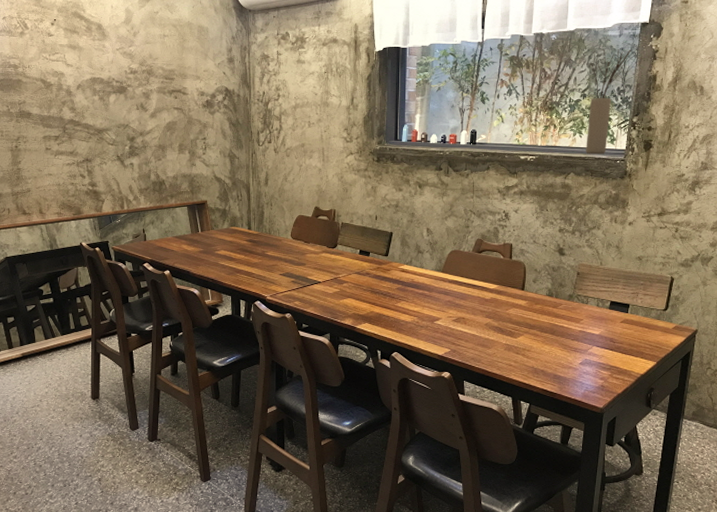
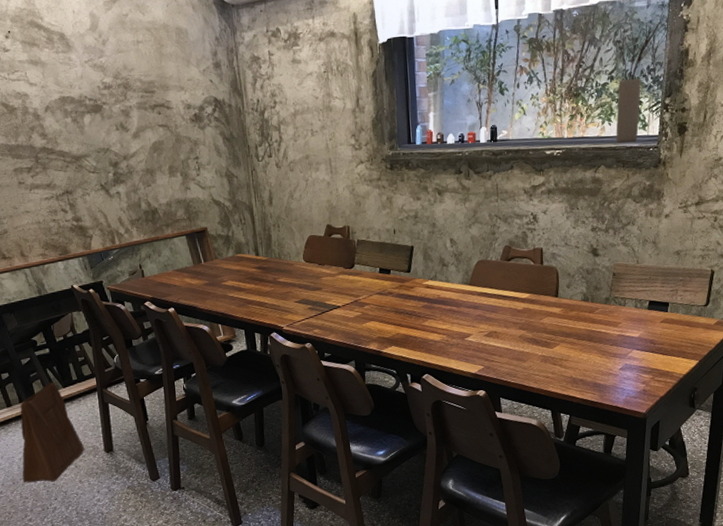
shopping bag: none [13,329,74,422] -> present [20,381,85,482]

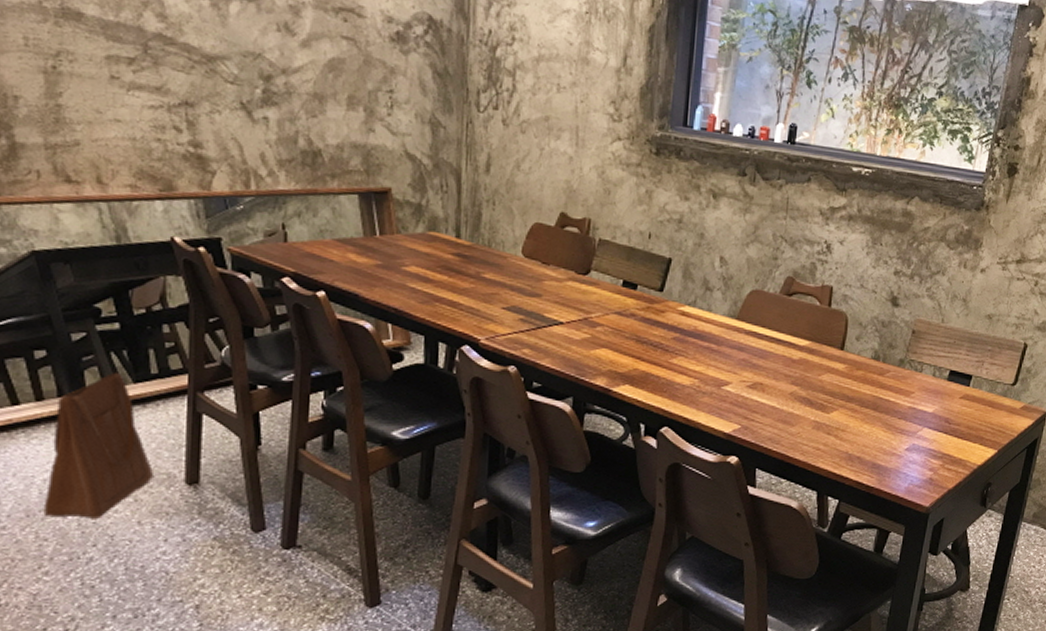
vase: present [616,21,661,144] -> none [936,33,1004,176]

